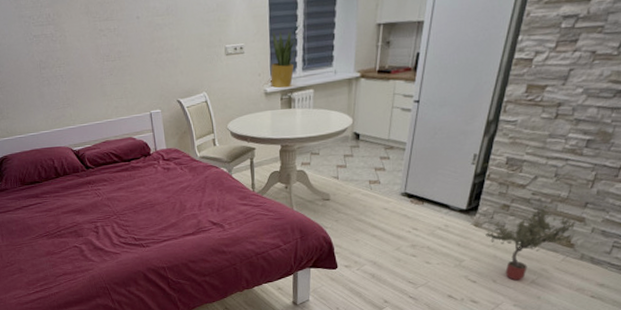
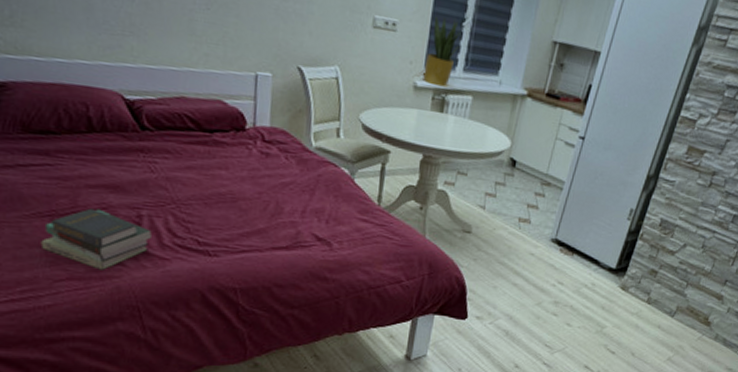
books: none [44,226,106,266] -> present [40,208,152,270]
potted tree: present [484,204,576,281] -> none [630,276,715,356]

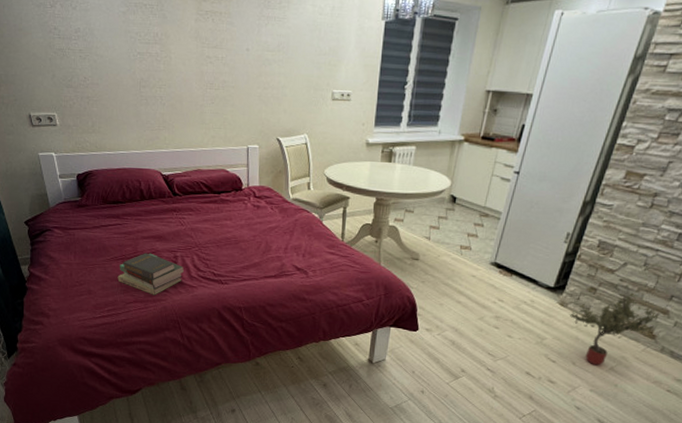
planter: present [423,16,461,88] -> none [373,83,404,141]
potted tree: none [630,276,715,356] -> present [569,292,660,366]

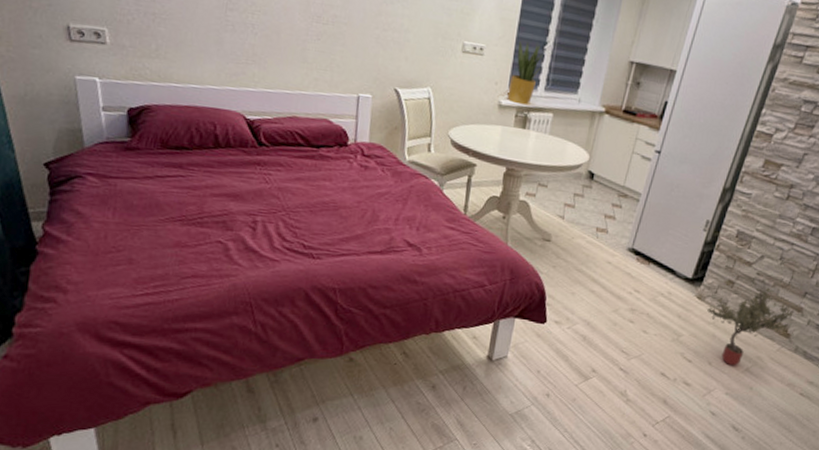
books: present [117,253,184,295] -> none [172,214,265,269]
planter: none [373,83,404,141] -> present [507,40,543,106]

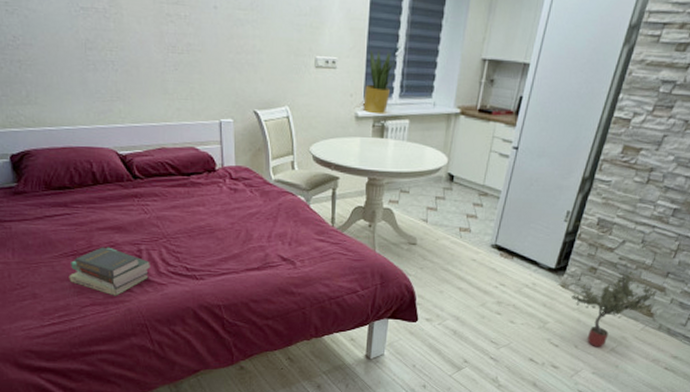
books: none [172,214,265,269] -> present [69,247,150,296]

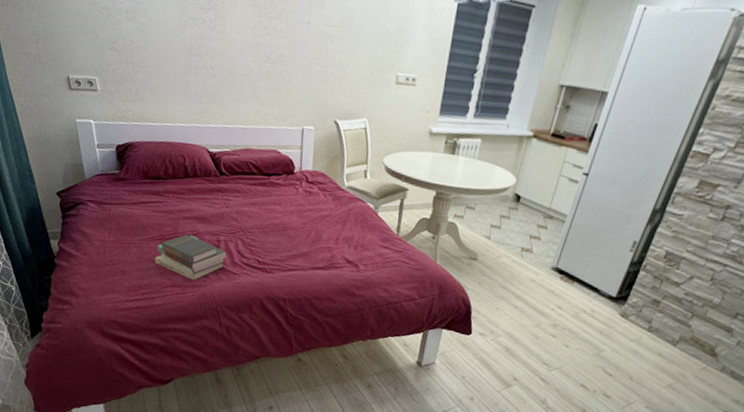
planter: present [363,49,395,114] -> none [437,69,473,132]
potted tree: present [570,271,658,347] -> none [629,307,724,382]

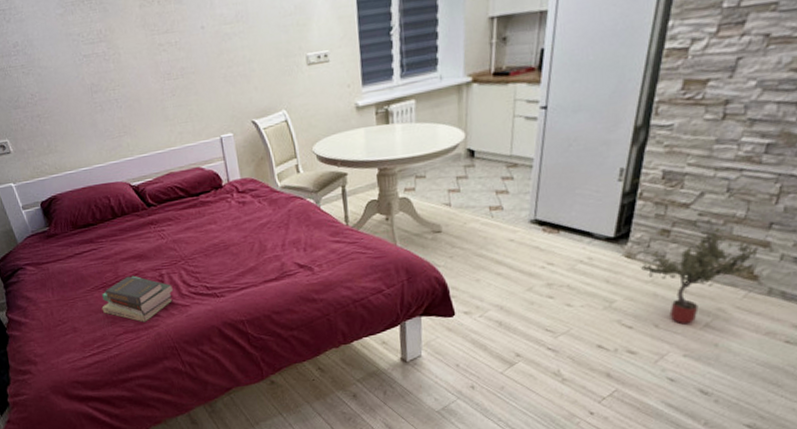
potted tree: none [629,307,724,382] -> present [639,227,759,325]

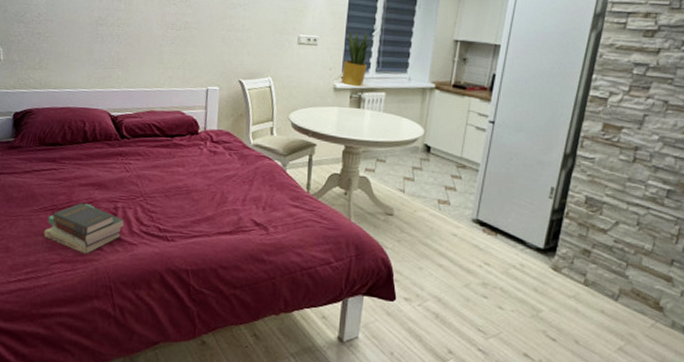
planter: none [361,31,392,101] -> present [341,30,372,87]
potted tree: present [639,227,759,325] -> none [564,256,664,345]

